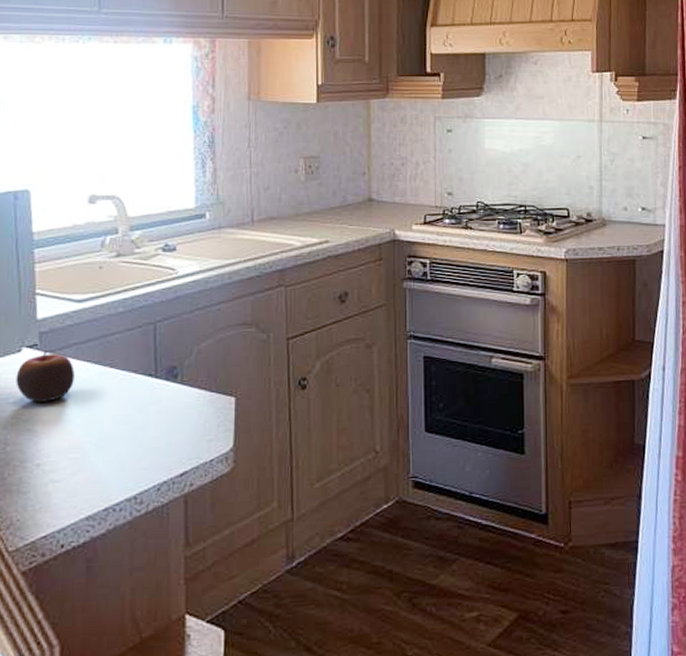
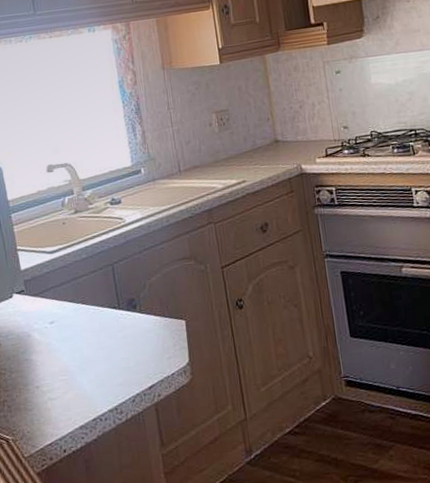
apple: present [16,350,75,402] -> none [11,294,56,337]

